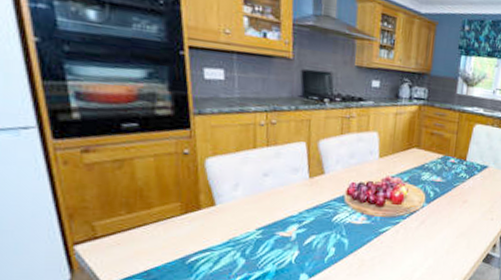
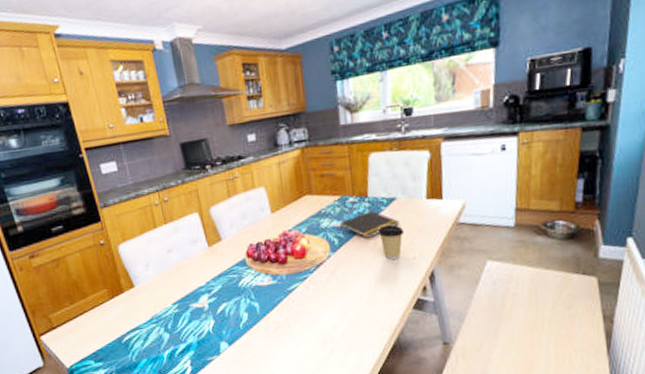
notepad: none [436,173,487,196] -> present [339,211,400,238]
coffee cup: none [467,188,489,218] -> present [377,225,405,259]

